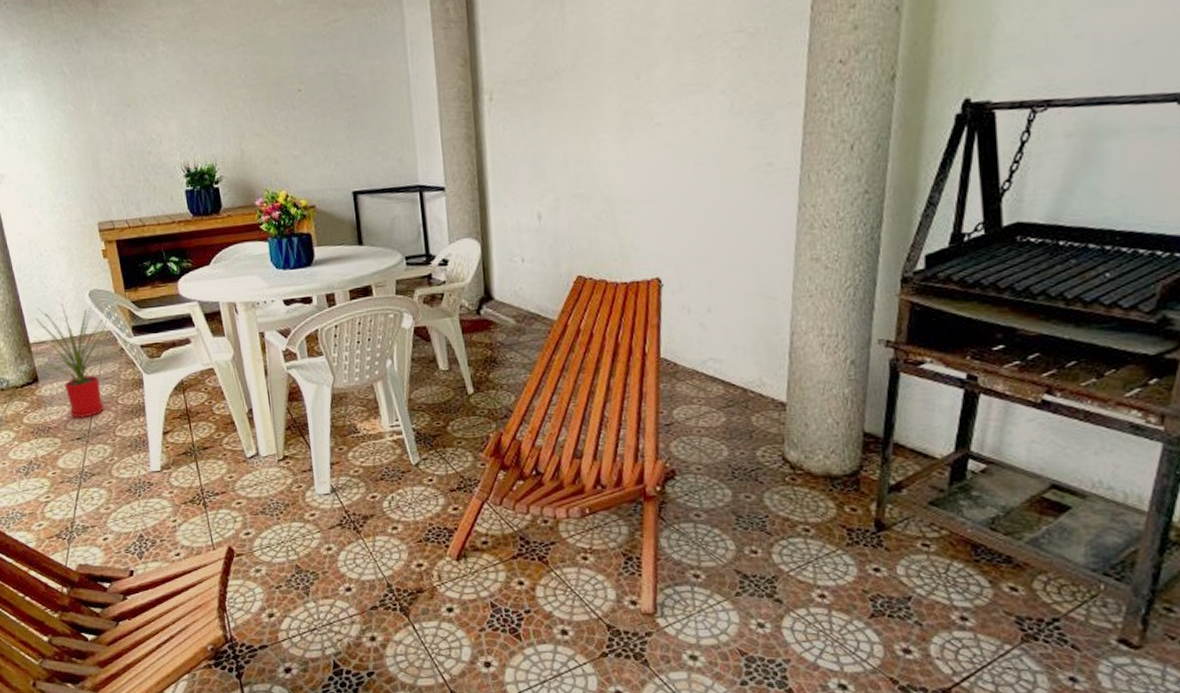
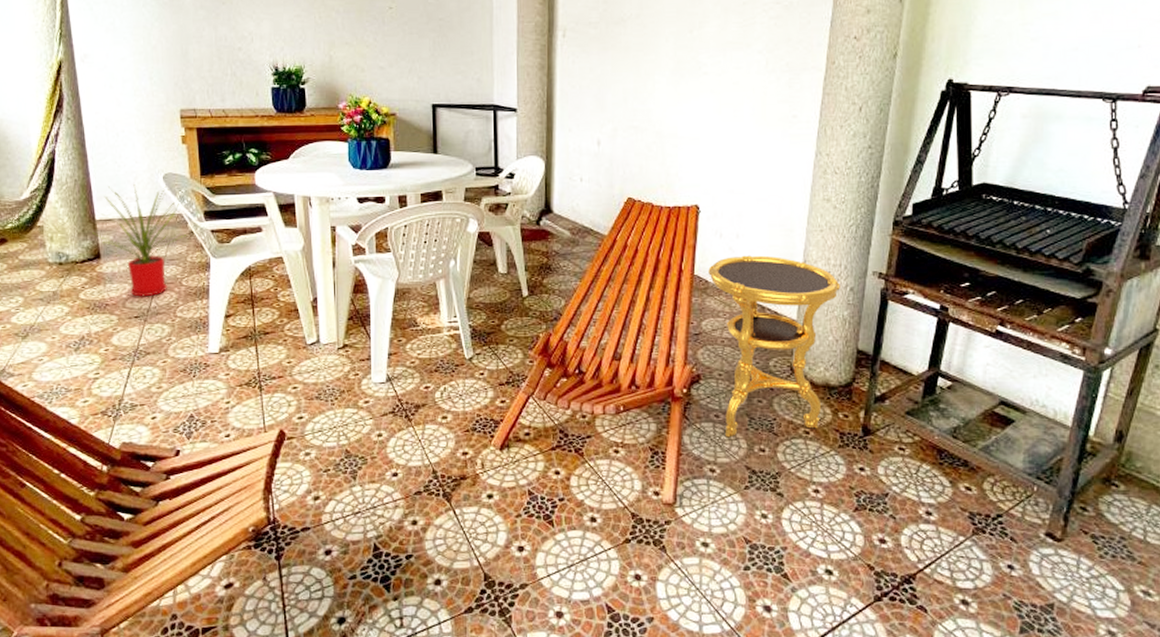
side table: none [677,330,839,539] -> present [708,255,840,438]

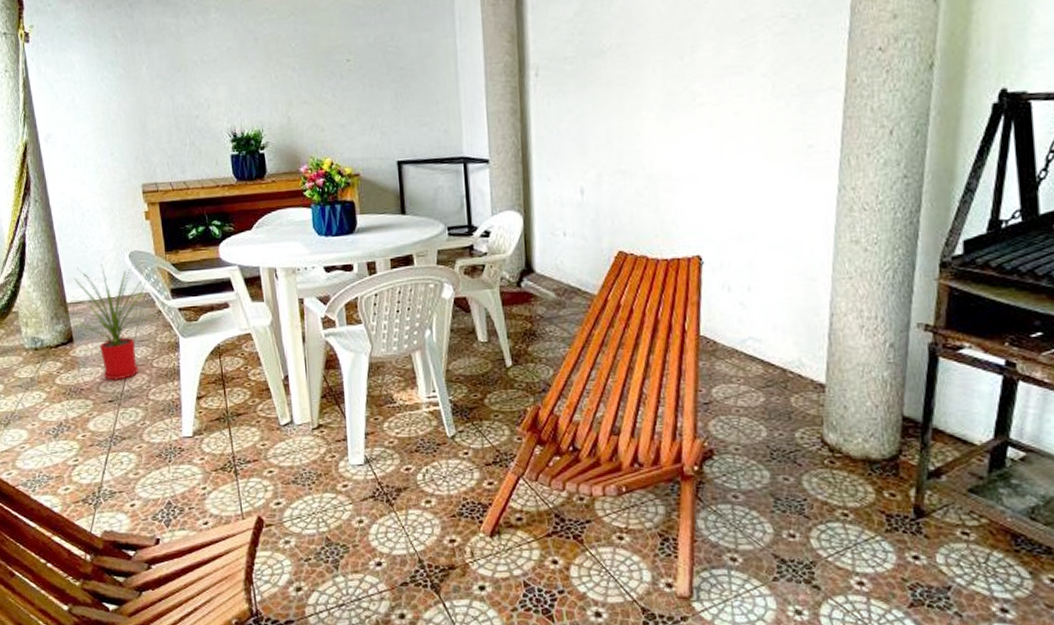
side table: present [708,255,840,438] -> none [716,310,878,521]

